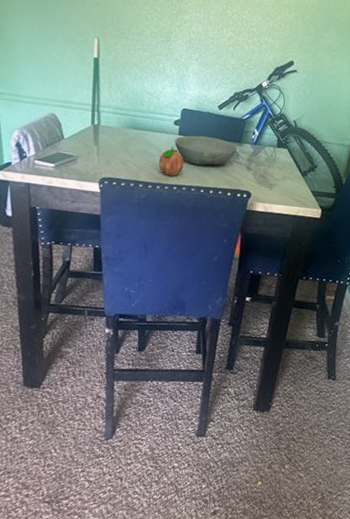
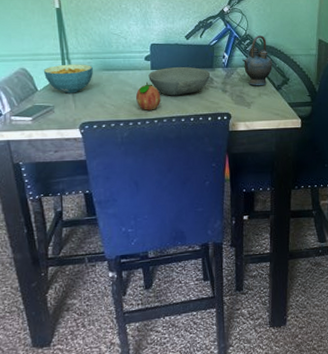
cereal bowl: none [72,115,121,147] -> present [43,64,93,94]
teapot: none [272,116,303,169] -> present [242,35,272,86]

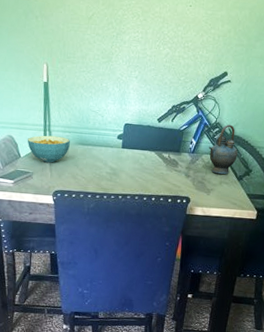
fruit: present [136,82,161,111] -> none [105,159,128,186]
bowl: present [148,66,211,96] -> none [119,147,177,176]

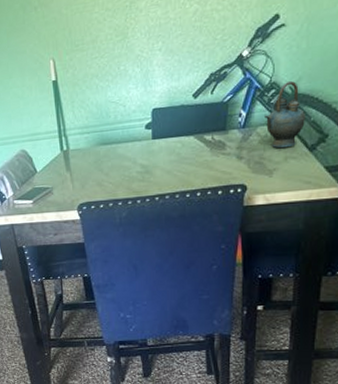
cereal bowl: present [27,135,70,163] -> none [41,139,90,173]

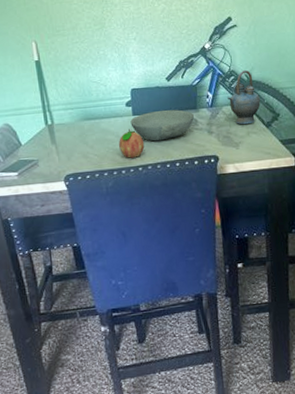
fruit: none [135,153,163,187] -> present [119,128,145,158]
bowl: none [149,131,223,168] -> present [130,109,195,142]

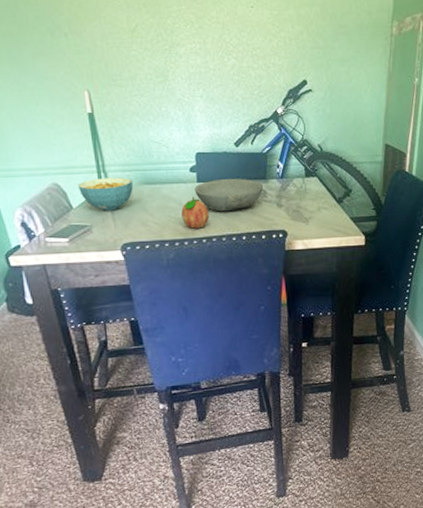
cereal bowl: none [26,115,75,146] -> present [77,177,133,211]
teapot: present [227,69,261,125] -> none [299,140,333,199]

